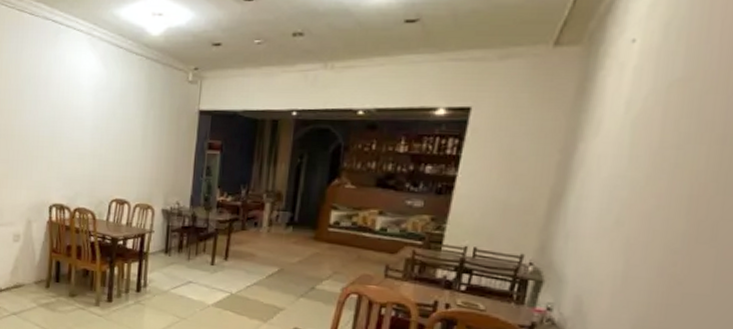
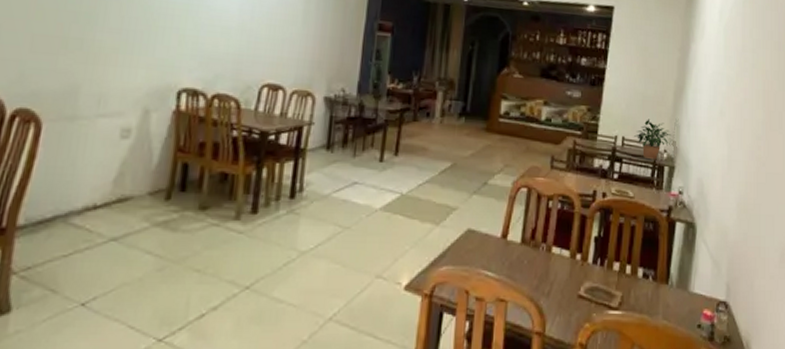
potted plant: none [490,229,544,273] -> present [634,119,674,160]

